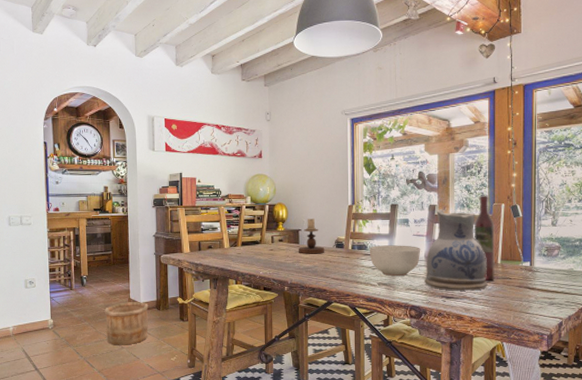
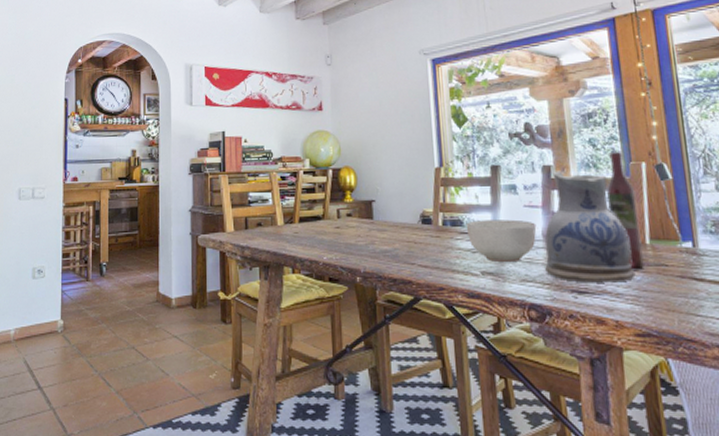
wooden bucket: present [104,302,149,346] -> none [126,297,182,356]
candlestick: present [299,218,325,254] -> none [373,185,408,233]

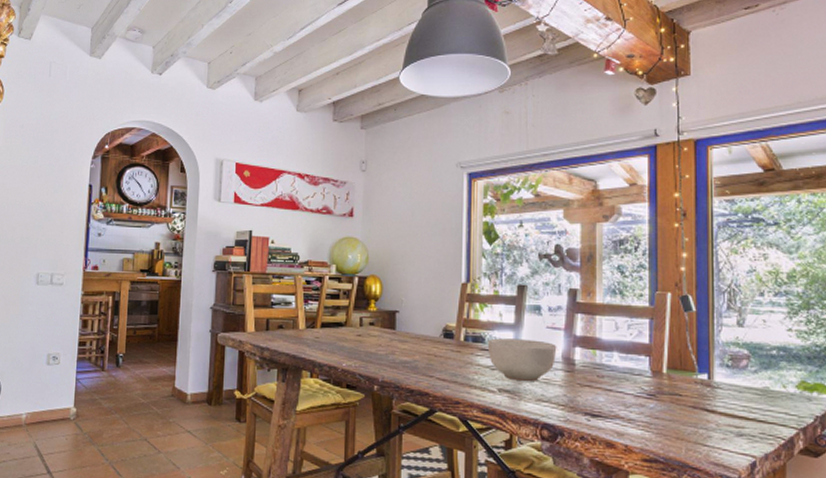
ceramic pitcher: present [545,171,636,283] -> none [562,295,649,409]
wine bottle: present [606,151,644,270] -> none [630,279,659,398]

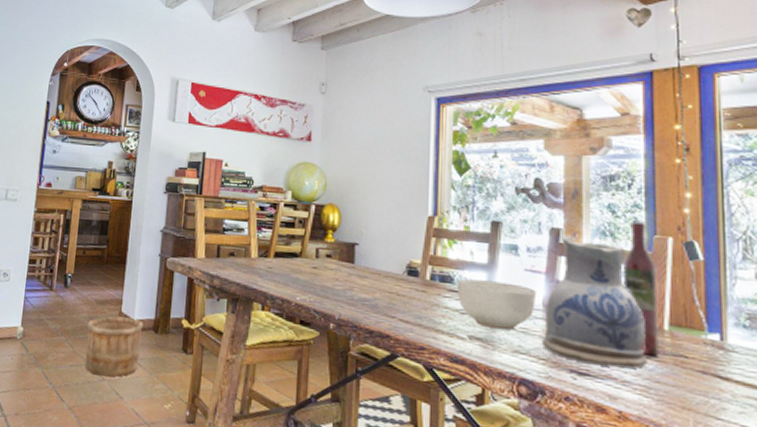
wooden bucket: none [140,391,197,449] -> present [85,316,144,377]
ceramic pitcher: none [562,295,649,409] -> present [542,235,648,369]
wine bottle: none [630,279,659,398] -> present [623,220,659,358]

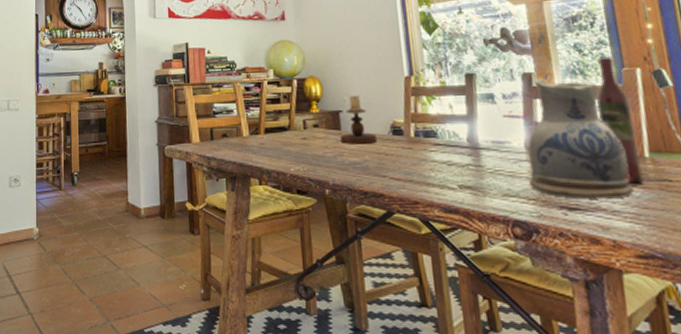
wooden bucket: present [85,316,144,377] -> none [97,207,150,265]
candlestick: none [353,229,391,282] -> present [341,95,378,144]
bowl: present [456,278,537,330] -> none [440,130,519,175]

